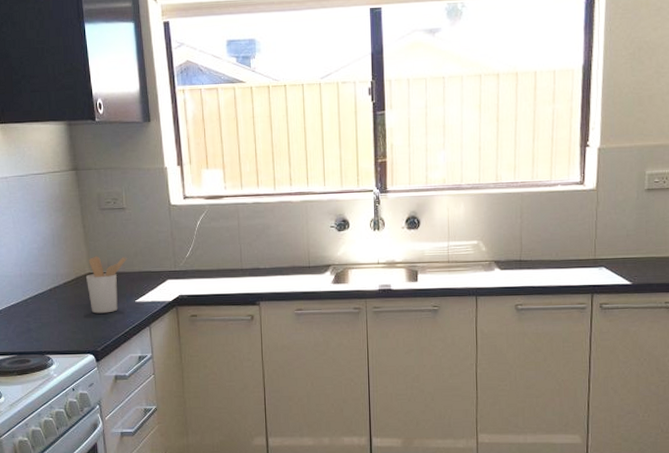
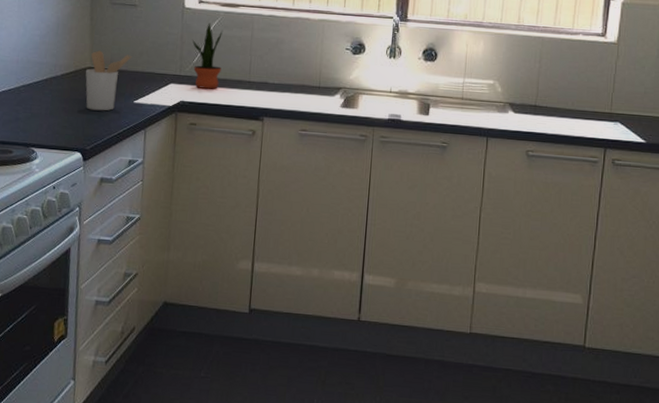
potted plant: none [182,217,214,281] -> present [192,23,223,89]

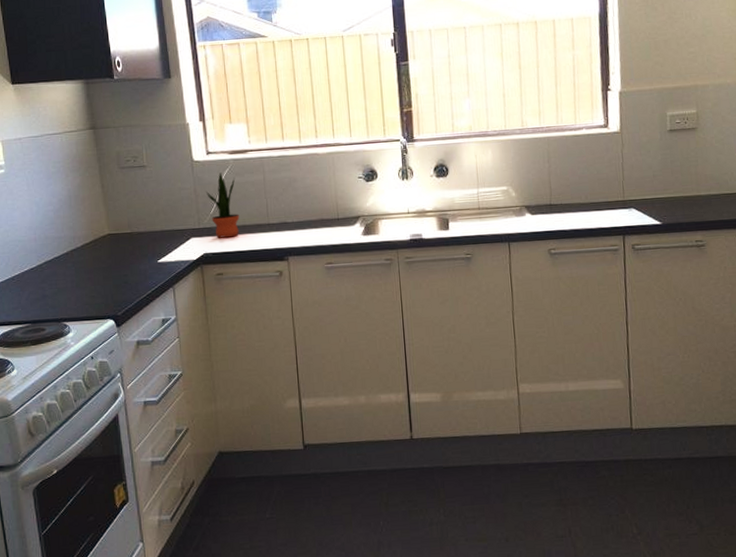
utensil holder: present [85,50,132,111] -> none [105,216,149,276]

